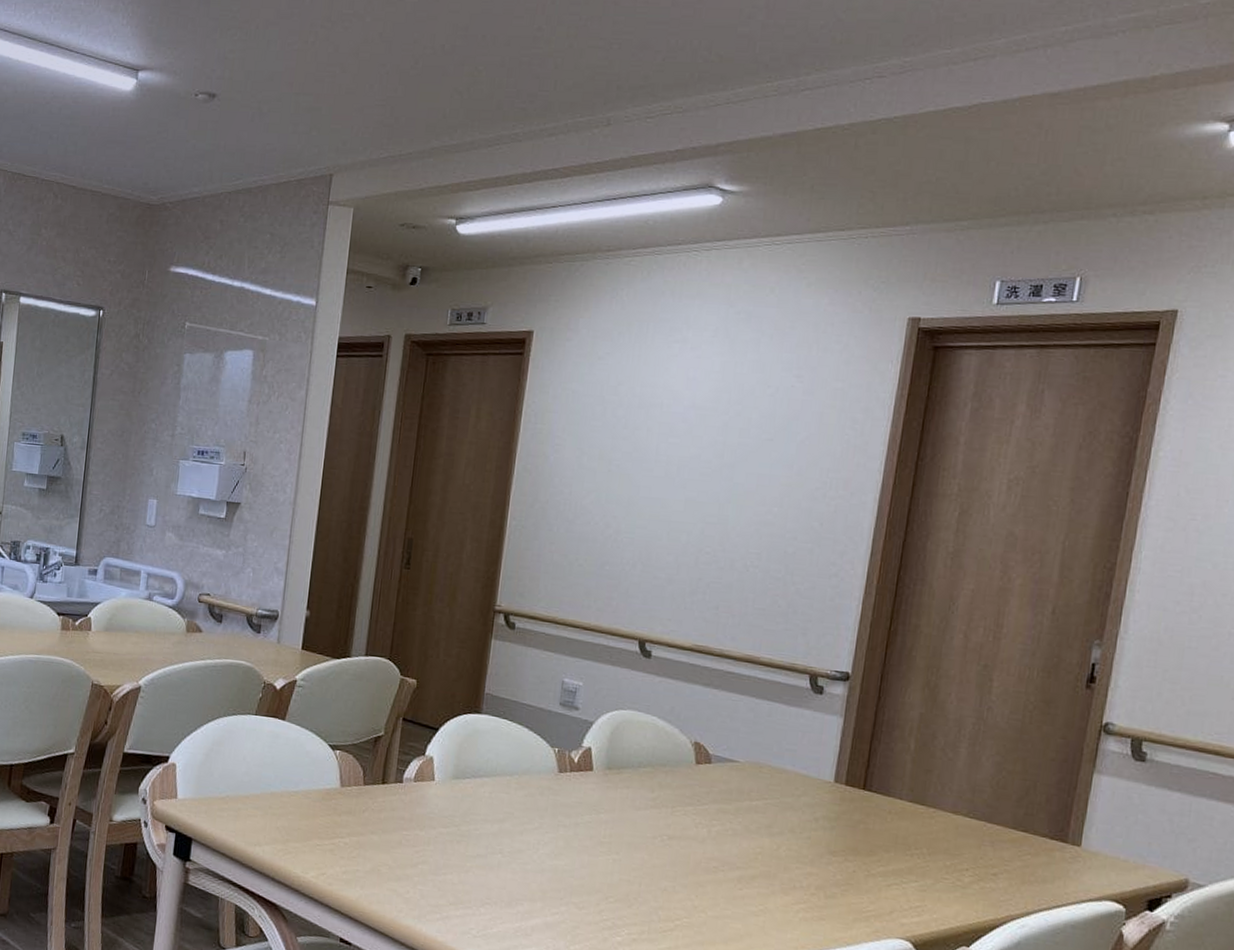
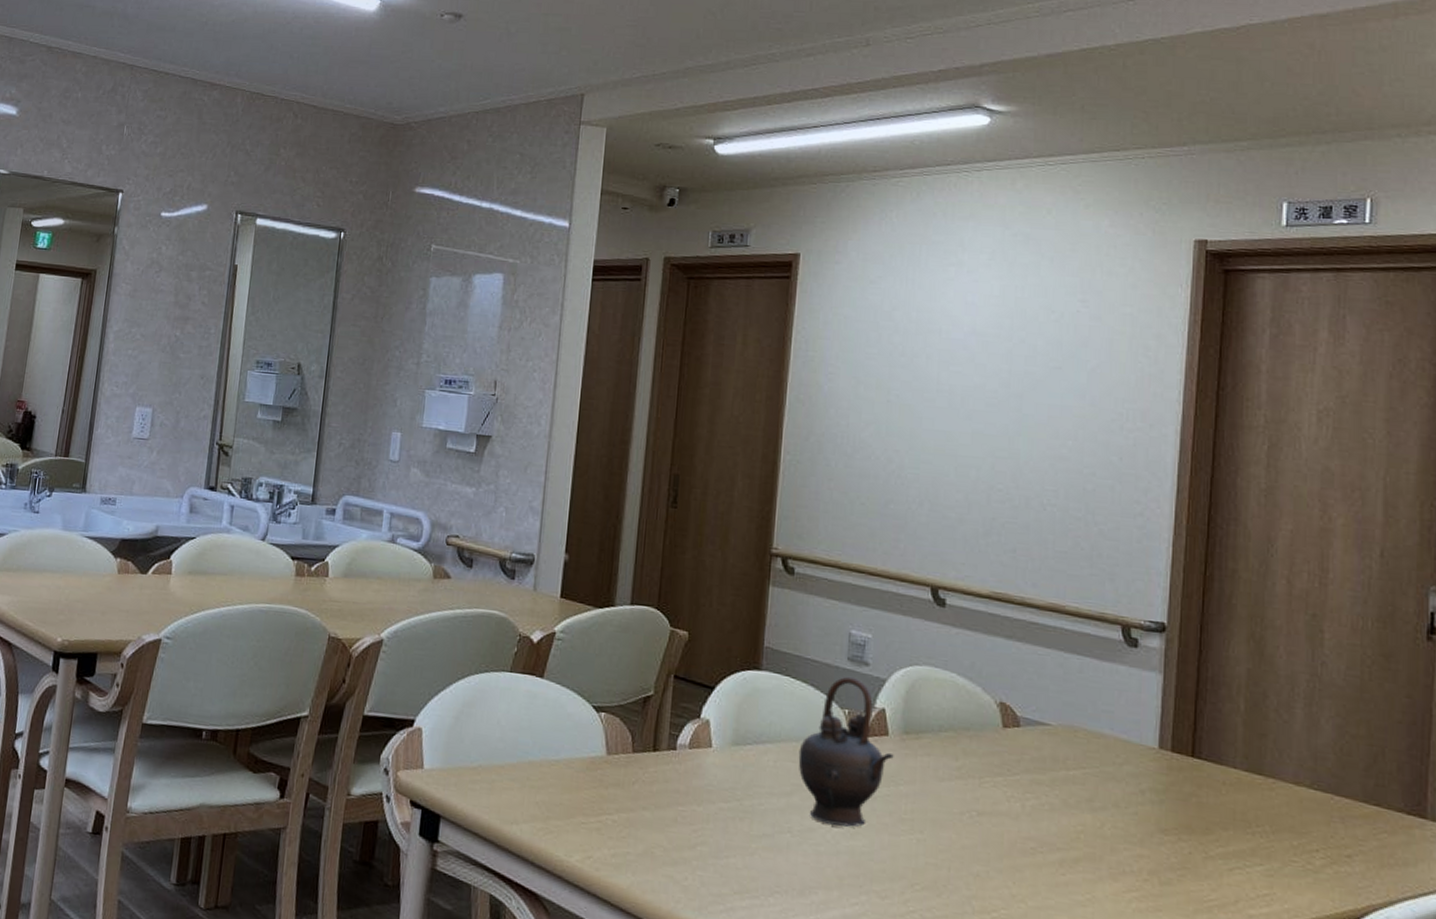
teapot: none [511,719,597,849] -> present [798,676,894,827]

